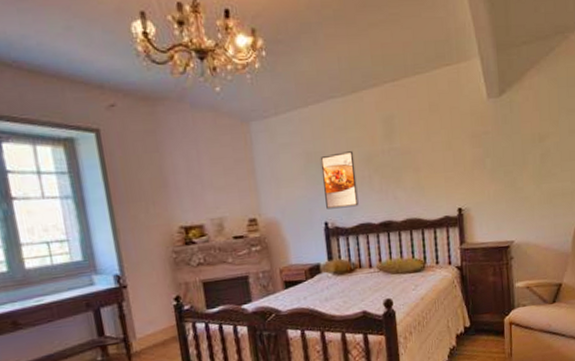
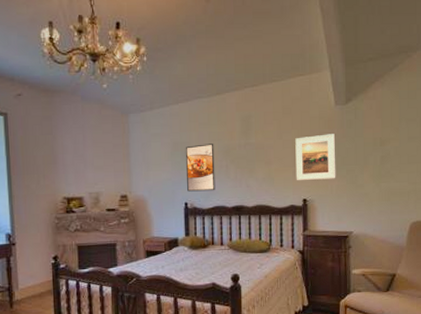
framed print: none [445,131,493,189] -> present [295,134,336,181]

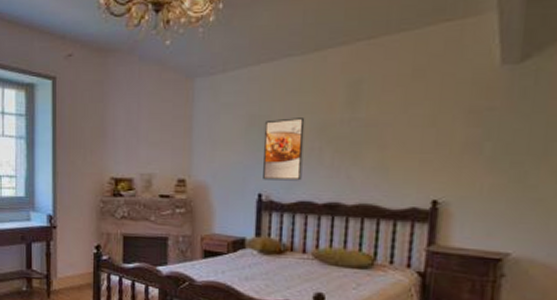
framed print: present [295,134,336,181] -> none [423,107,496,175]

